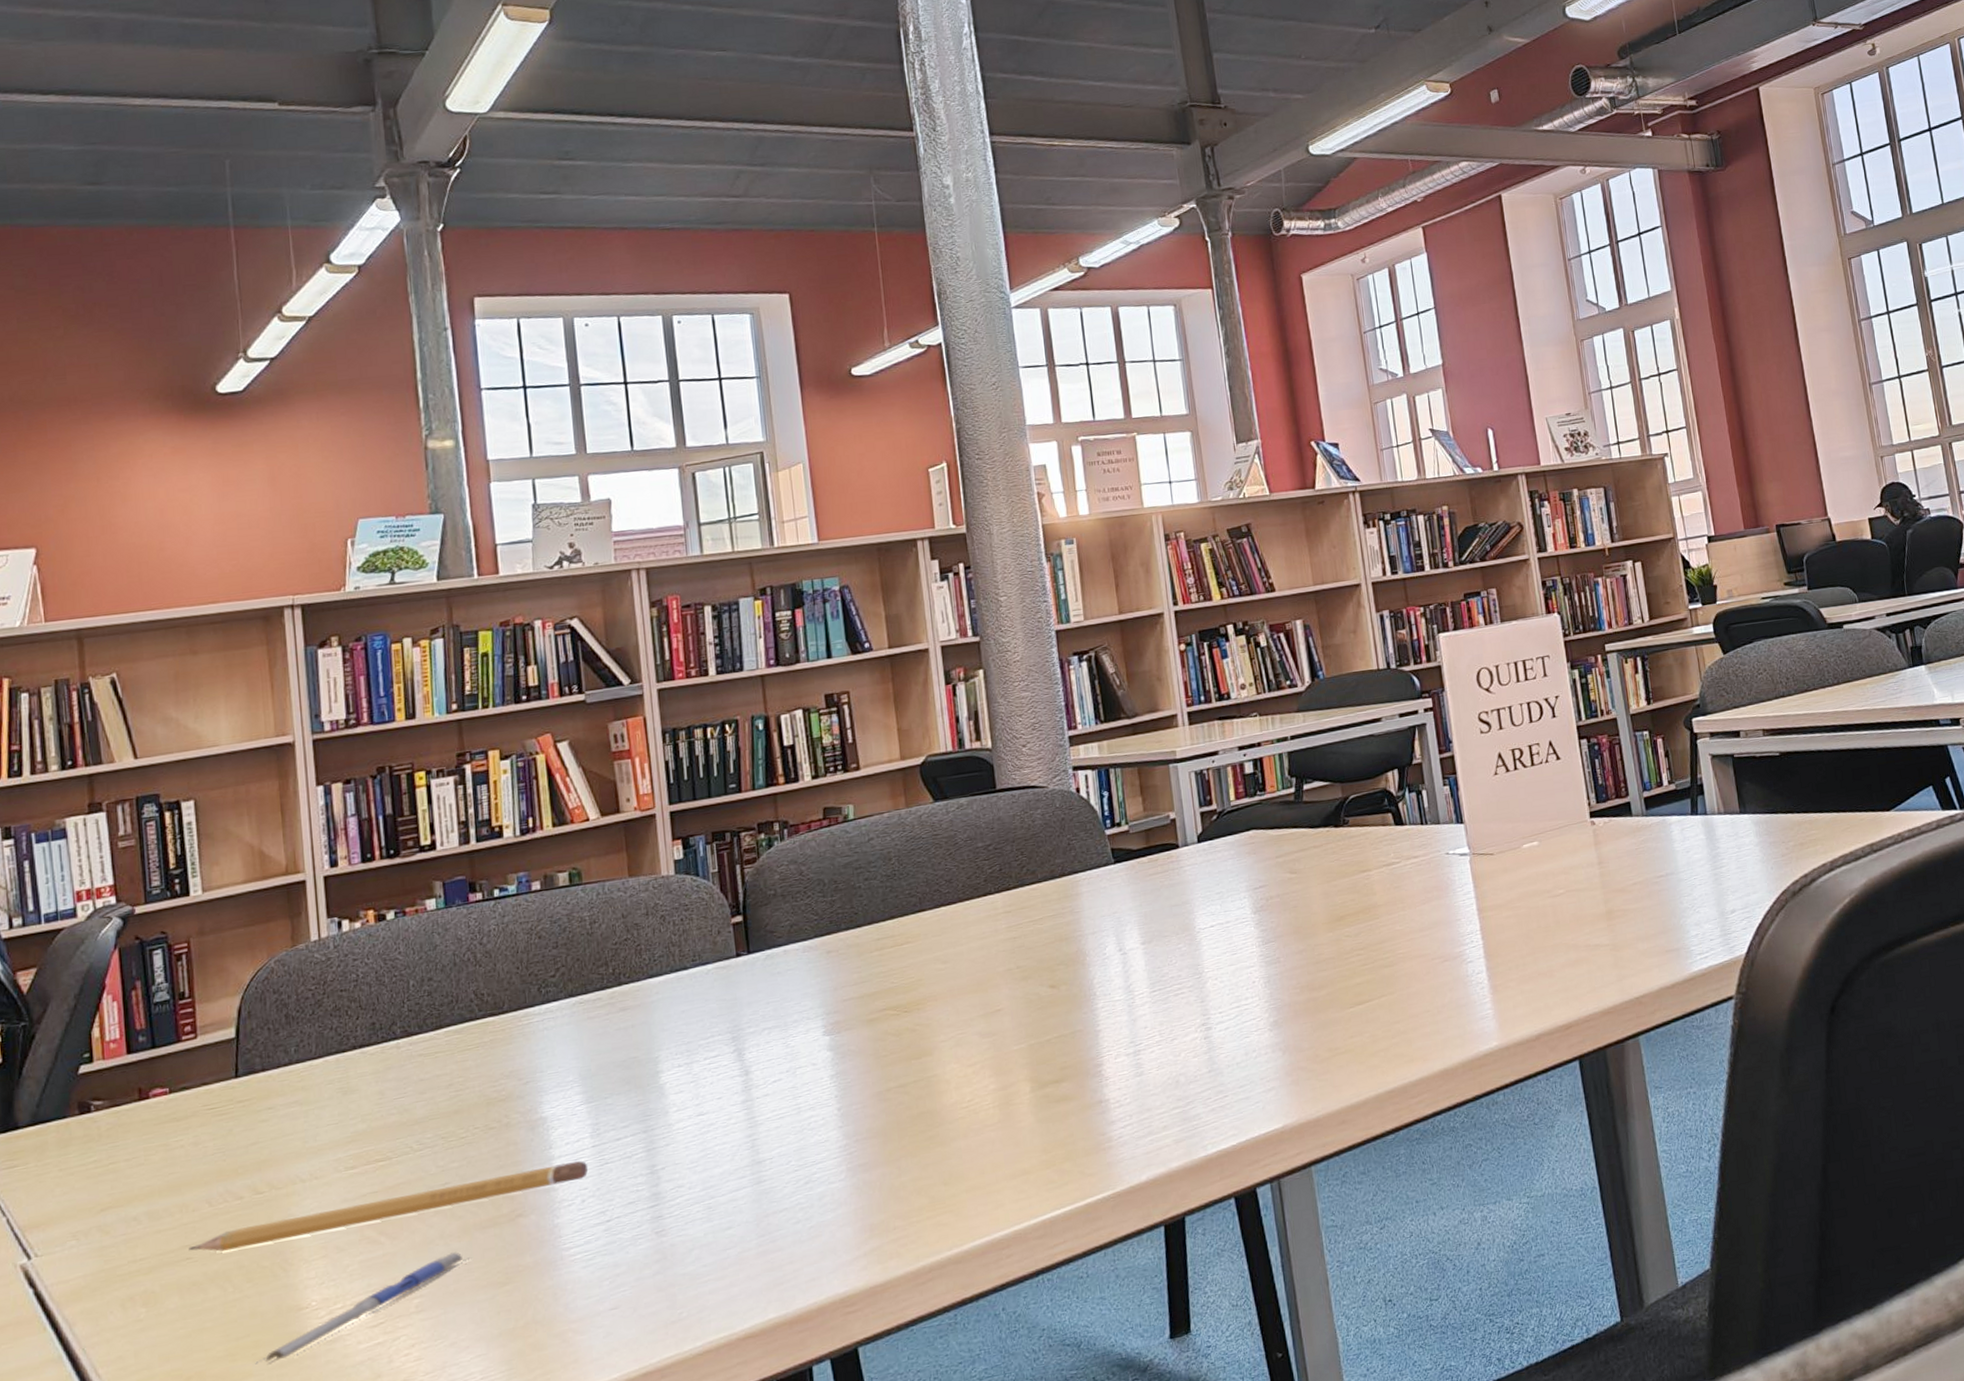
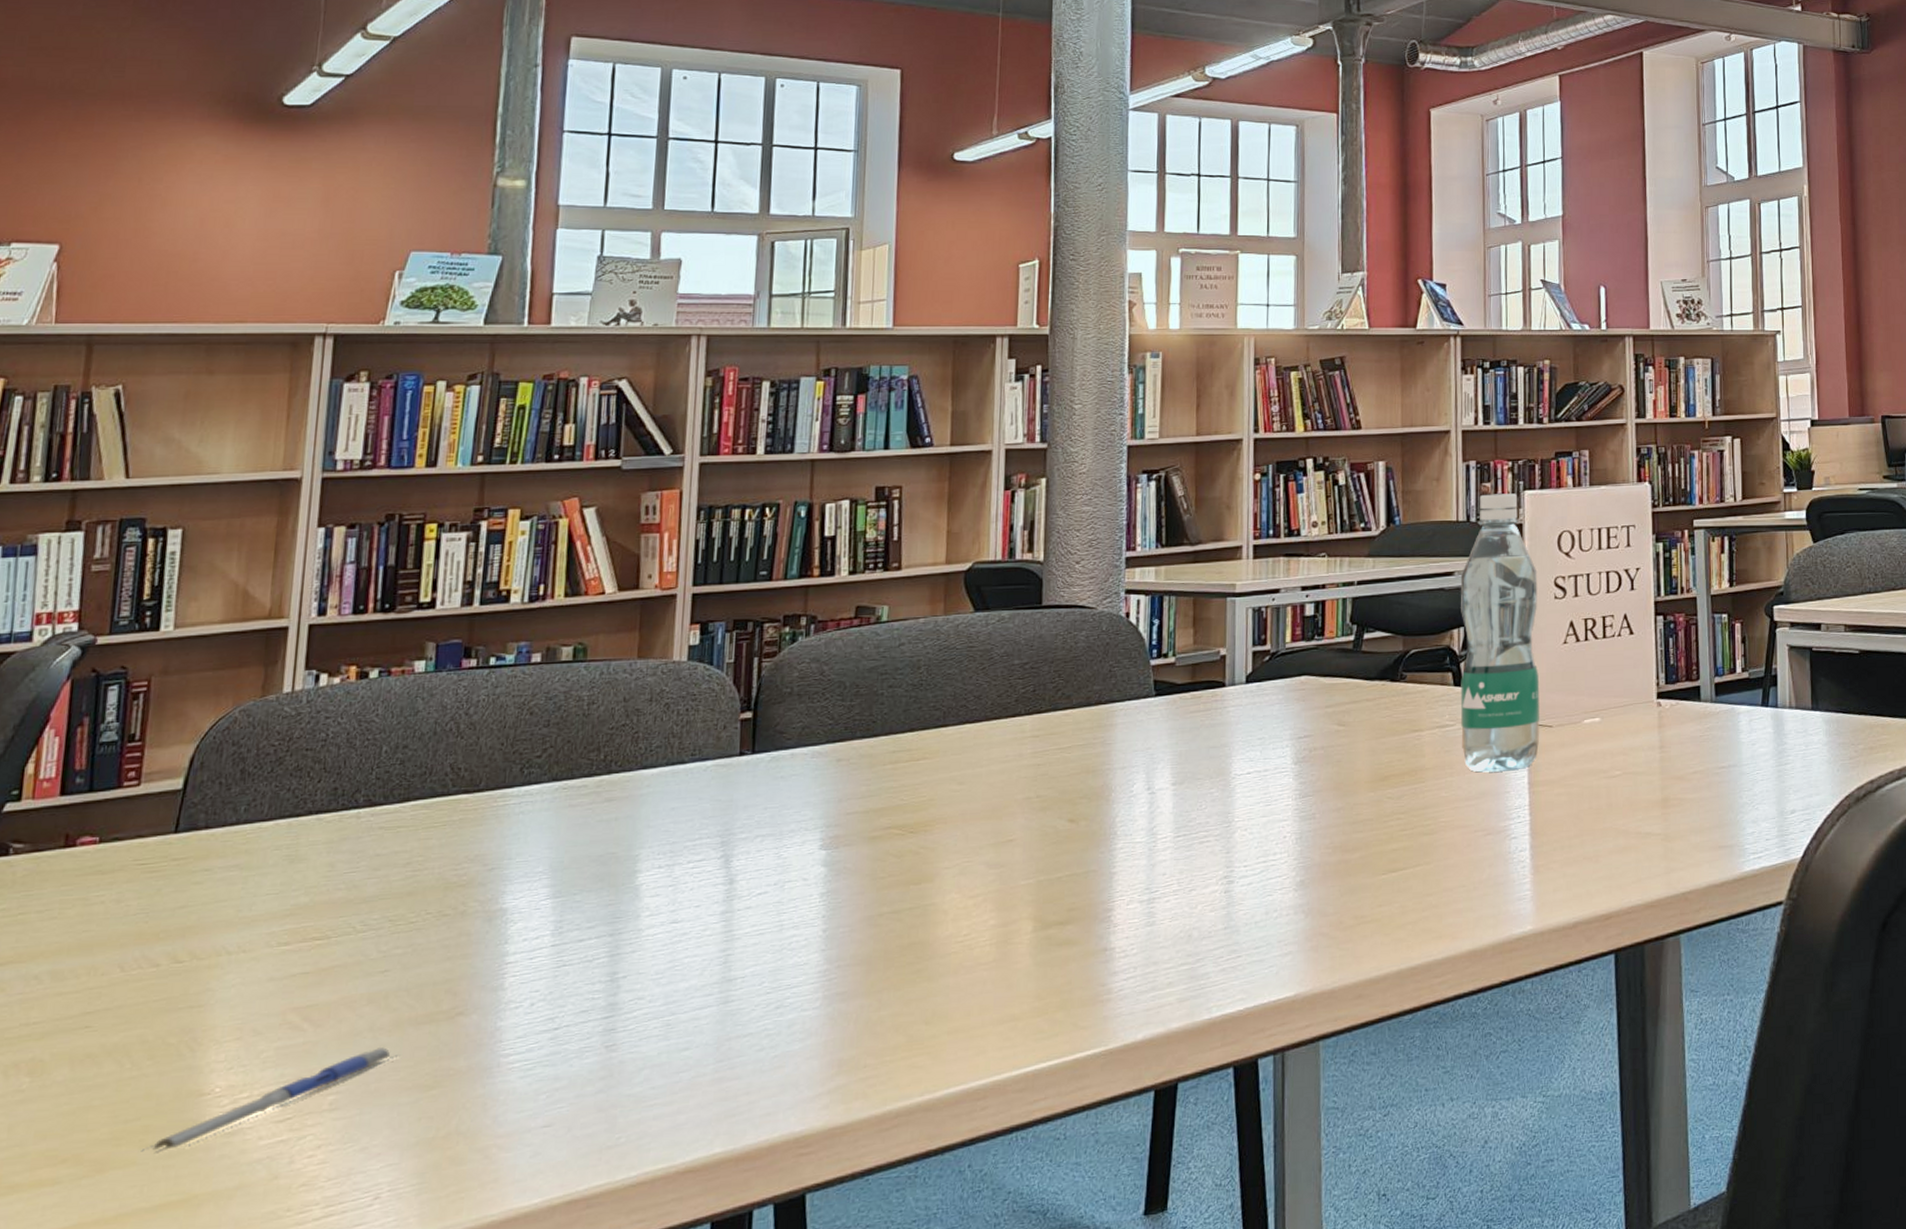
pencil: present [188,1161,588,1252] -> none [89,960,543,1023]
bottle: none [1388,637,1483,904] -> present [1460,493,1540,773]

